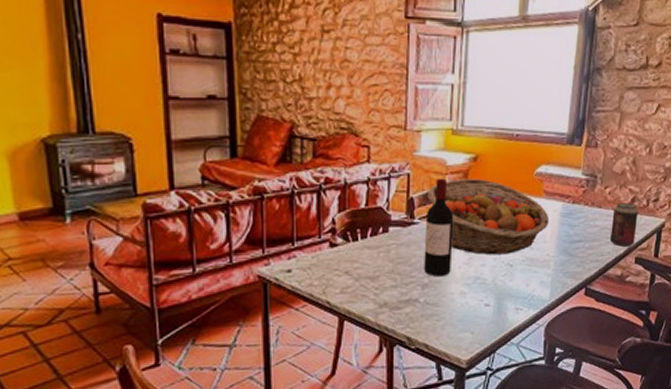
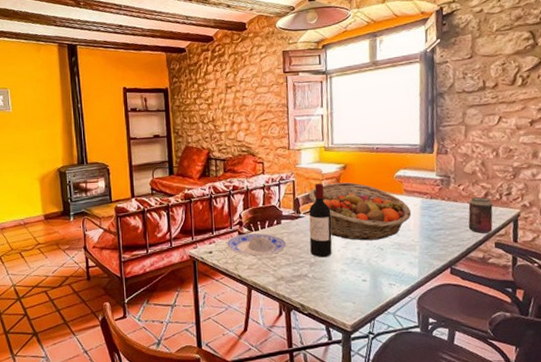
plate: none [312,245,395,275] -> present [226,233,288,255]

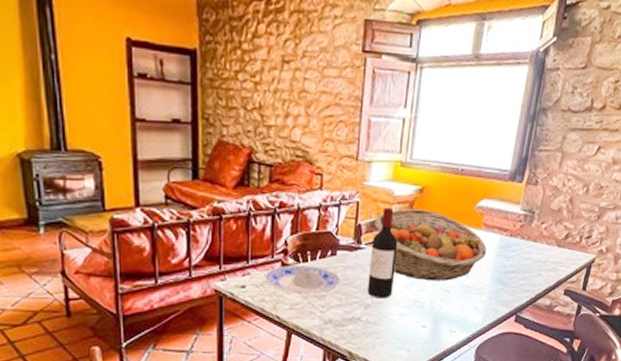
beverage can: present [468,197,493,233] -> none [542,238,571,279]

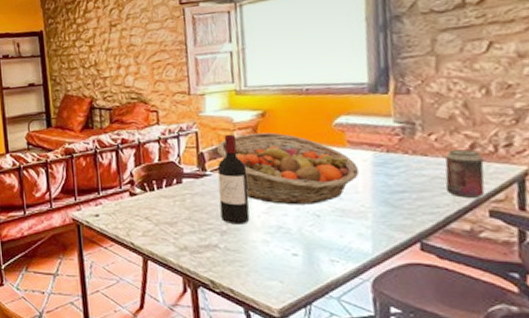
plate: present [264,266,341,293] -> none [115,194,191,220]
beverage can: none [542,238,571,279] -> present [445,149,485,198]

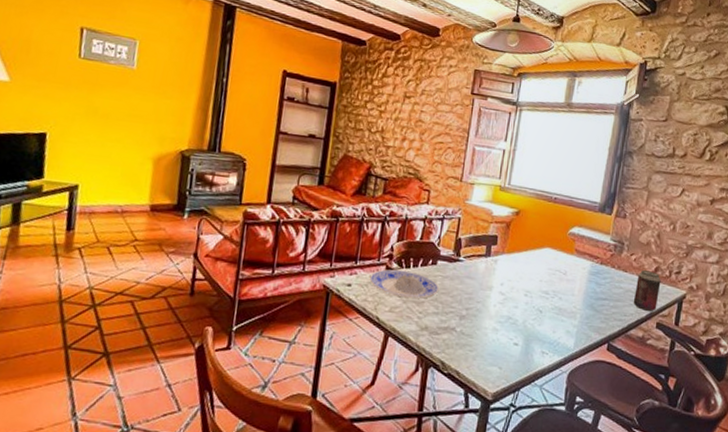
plate: none [115,194,191,220] -> present [369,269,440,299]
fruit basket: present [216,132,360,205] -> none [473,228,579,301]
wine bottle: present [217,134,250,225] -> none [463,225,495,312]

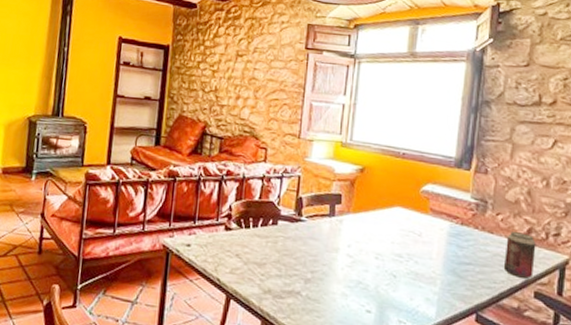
plate: present [369,269,440,299] -> none [208,229,282,260]

